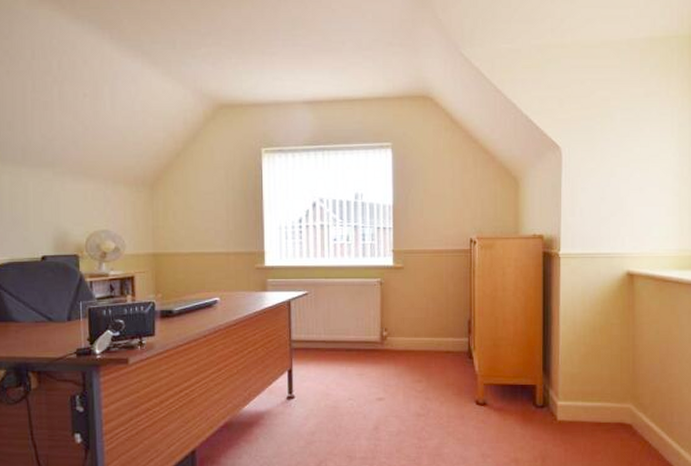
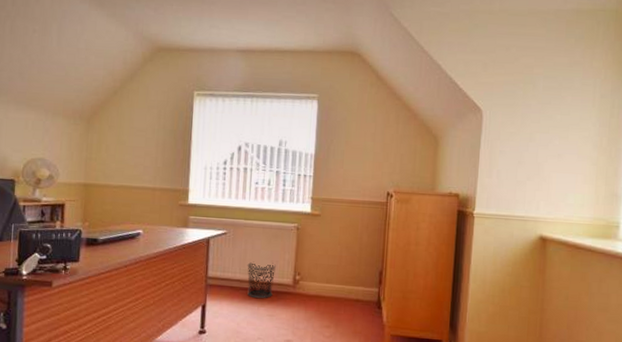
waste bin: none [331,320,361,359] -> present [247,261,276,299]

